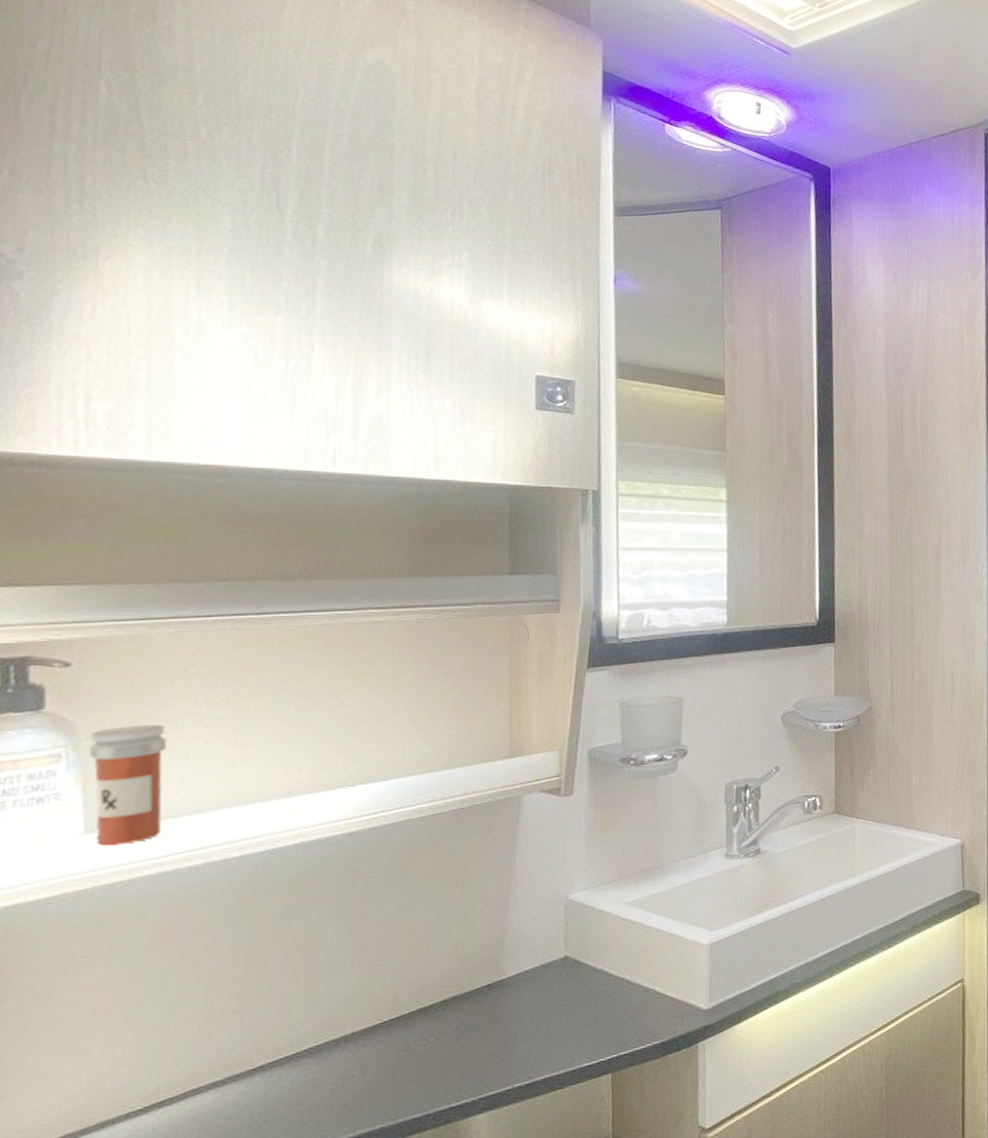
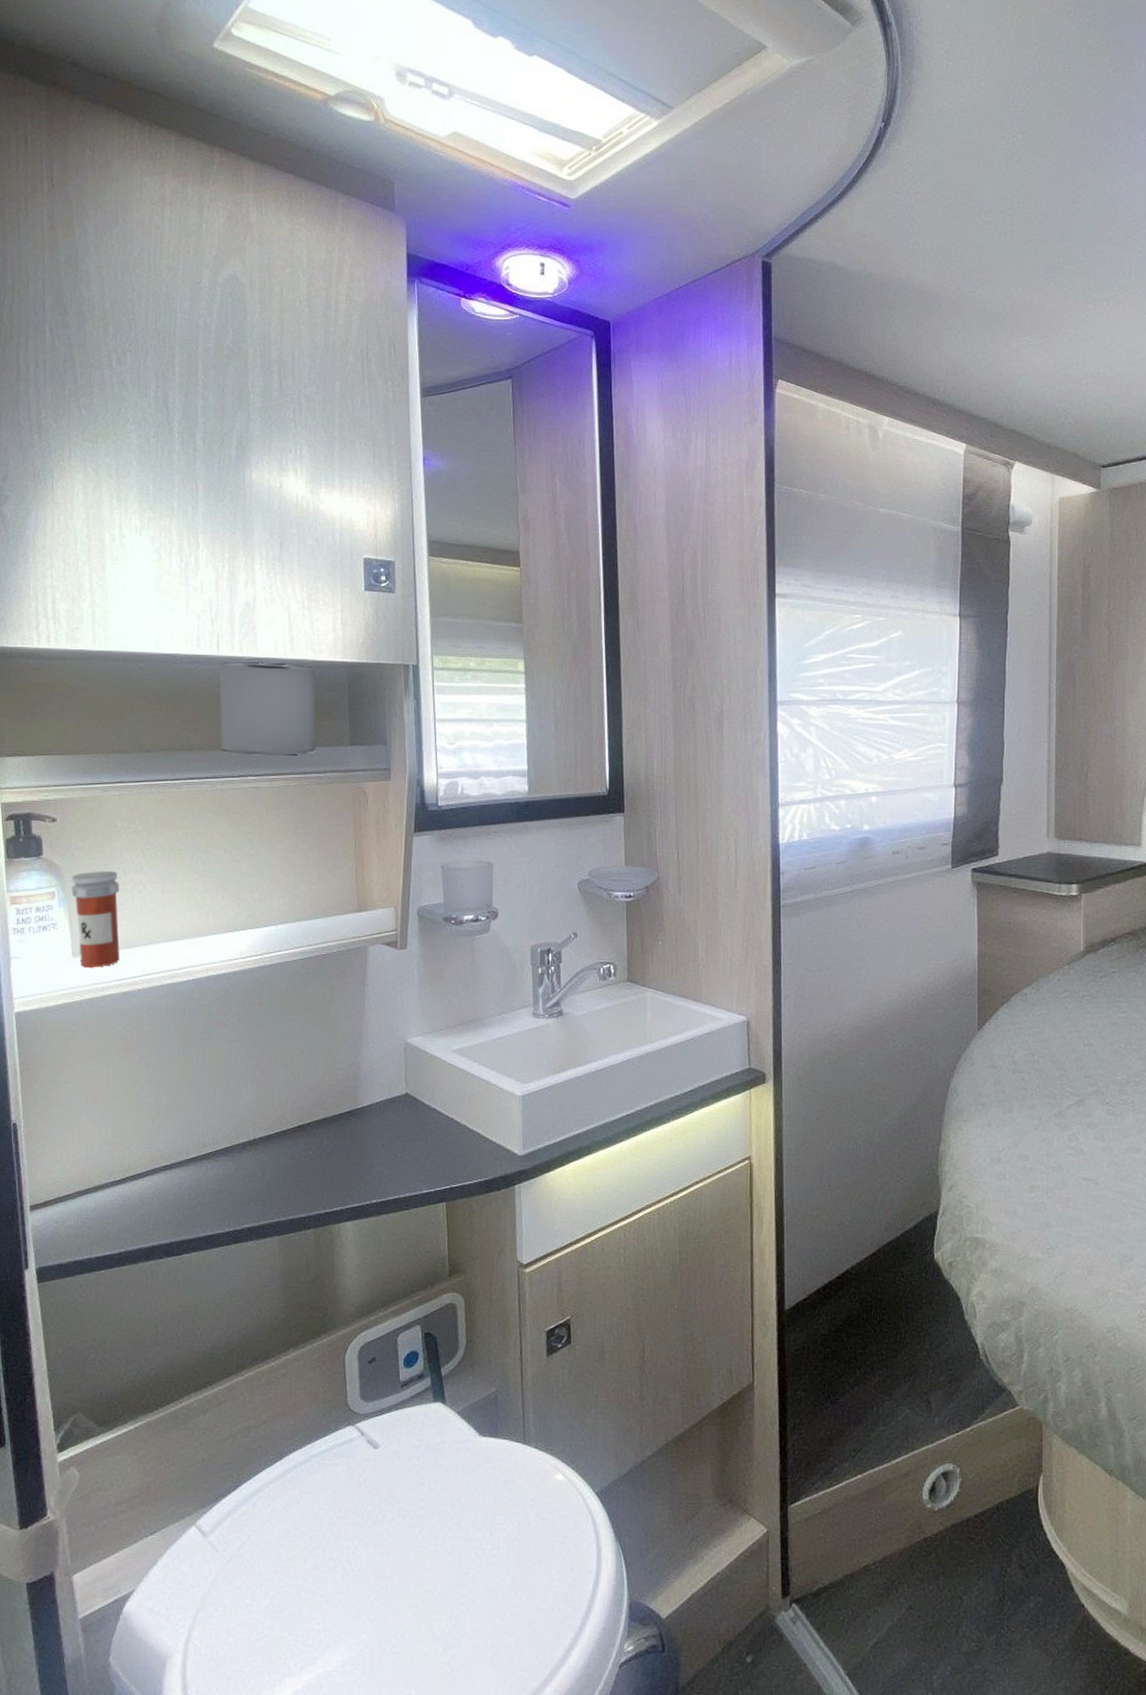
toilet paper roll: none [331,481,467,586] -> present [219,663,316,756]

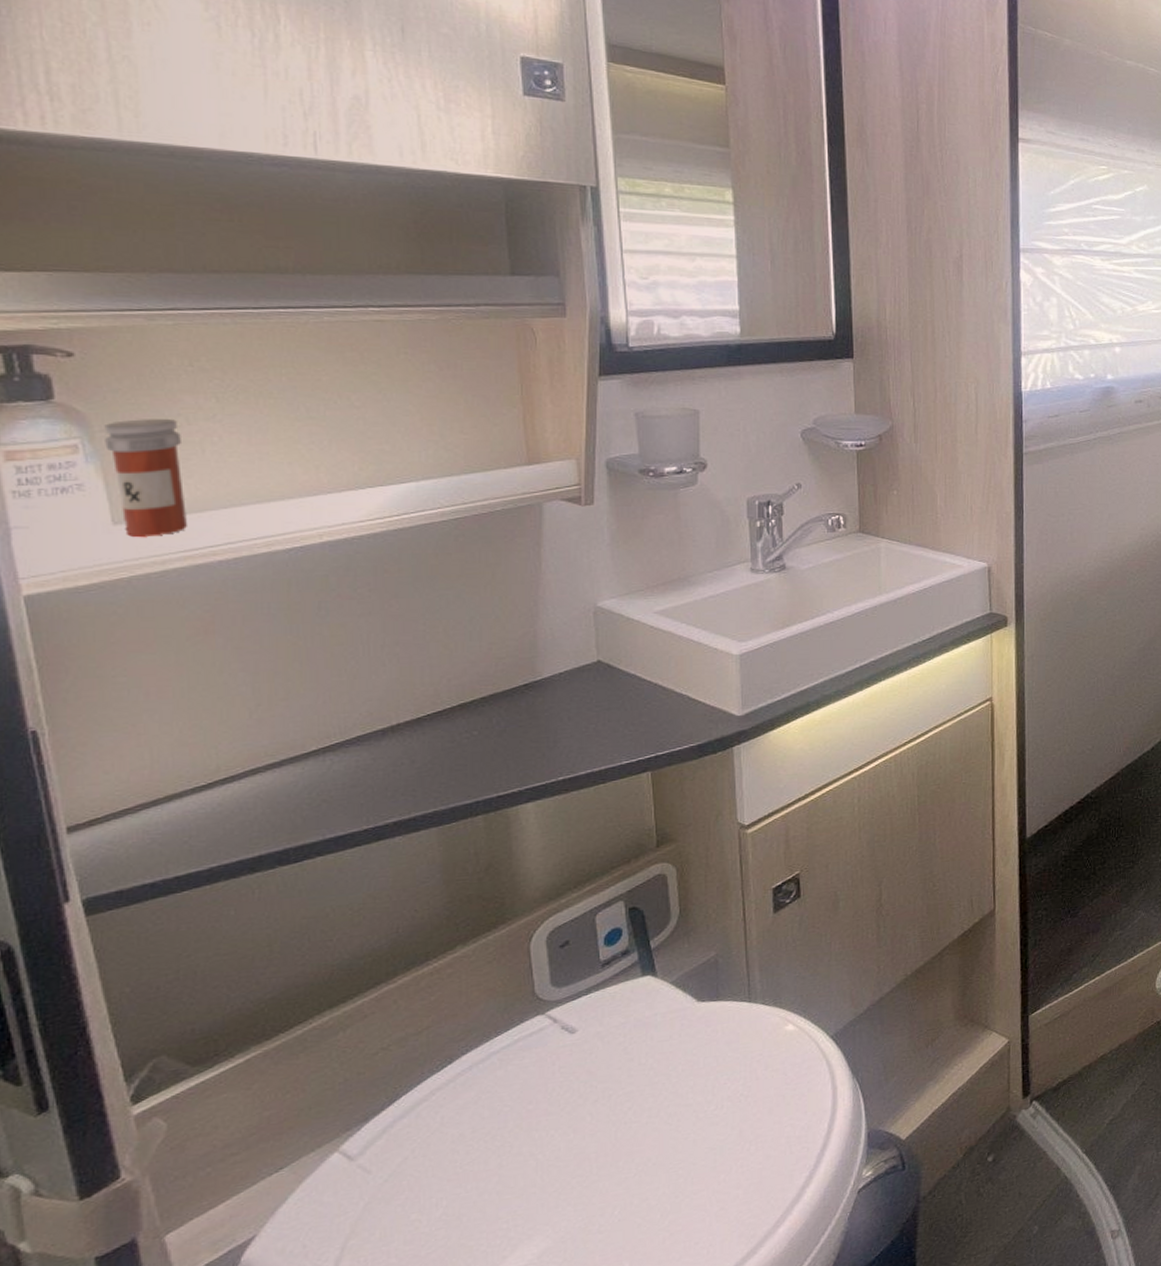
toilet paper roll: present [219,663,316,756] -> none [319,169,462,284]

